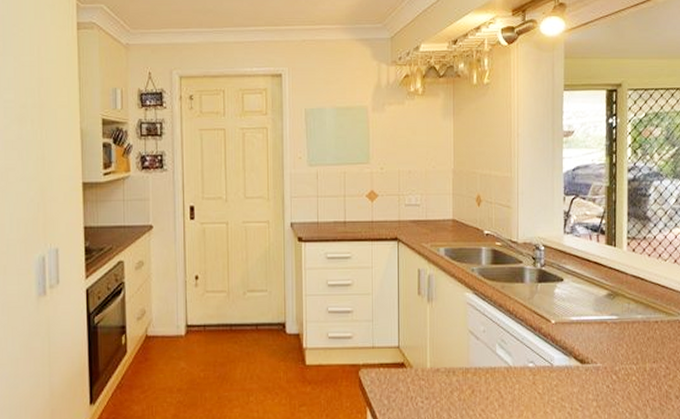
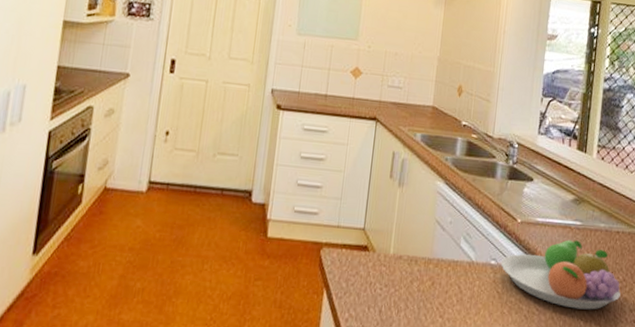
fruit bowl: none [539,334,666,401] -> present [500,239,623,310]

